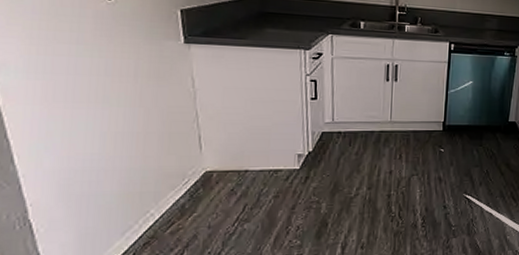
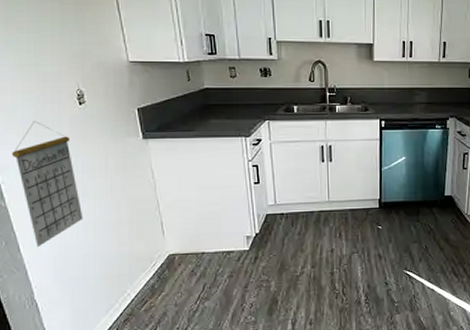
calendar: none [14,12,102,159] -> present [12,120,84,248]

